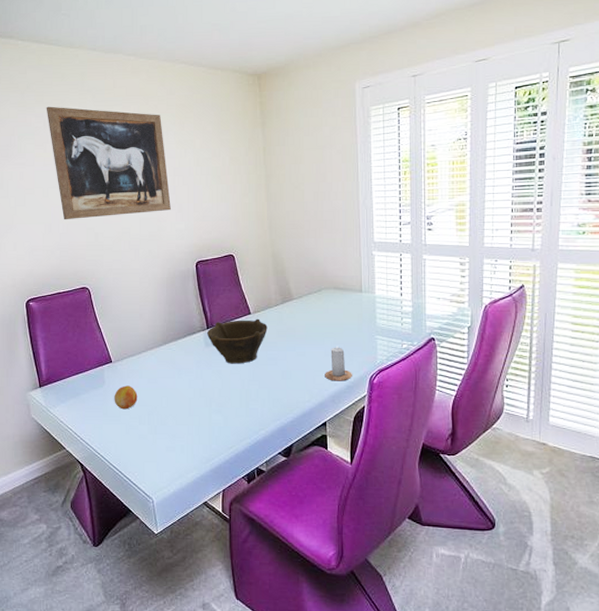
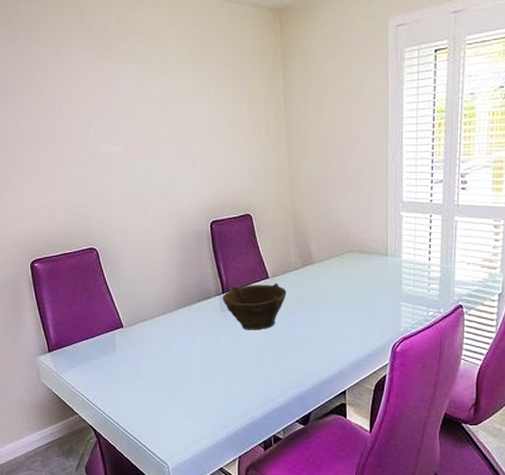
wall art: present [46,106,171,220] -> none [43,45,183,175]
fruit: present [114,385,138,410] -> none [126,351,151,376]
candle: present [325,346,352,381] -> none [345,312,374,349]

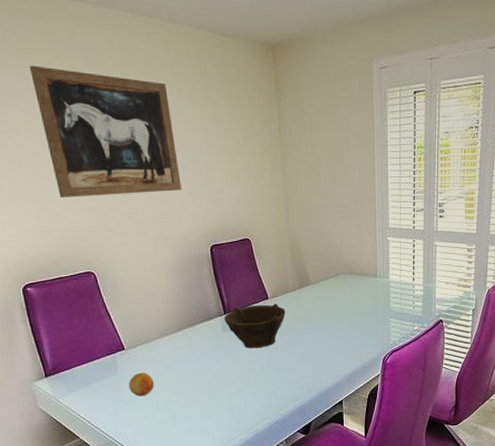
wall art: none [43,45,183,175] -> present [29,65,181,198]
fruit: none [126,351,151,376] -> present [129,372,154,397]

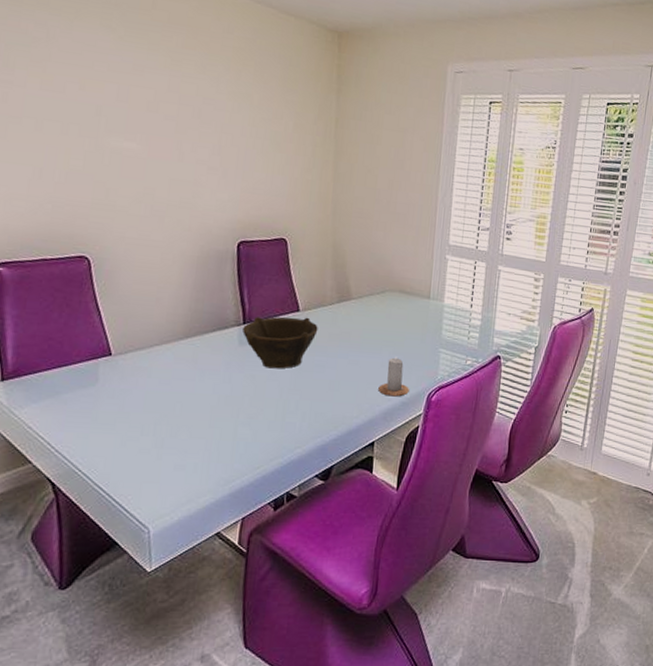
wall art: present [29,65,181,198] -> none [51,13,214,175]
fruit: present [129,372,154,397] -> none [109,385,143,416]
candle: none [341,329,367,362] -> present [378,356,409,397]

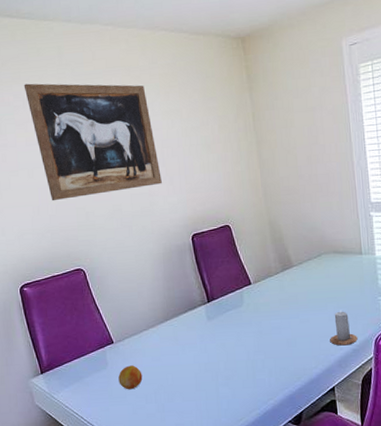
wall art: none [51,13,214,175] -> present [23,83,162,201]
fruit: none [109,385,143,416] -> present [118,365,143,390]
bowl: present [242,317,318,369] -> none [208,288,269,336]

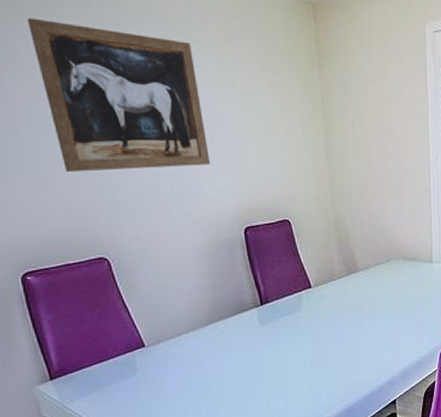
fruit: present [118,365,143,390] -> none [150,372,180,400]
candle: present [330,310,358,346] -> none [394,320,422,357]

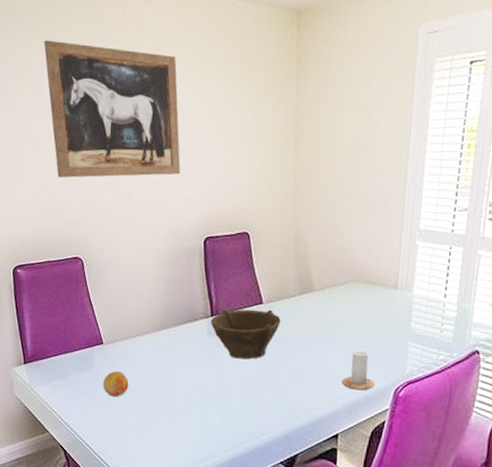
fruit: none [150,372,180,400] -> present [103,371,129,398]
bowl: none [261,292,331,344] -> present [211,309,281,360]
candle: none [394,320,422,357] -> present [342,349,375,391]

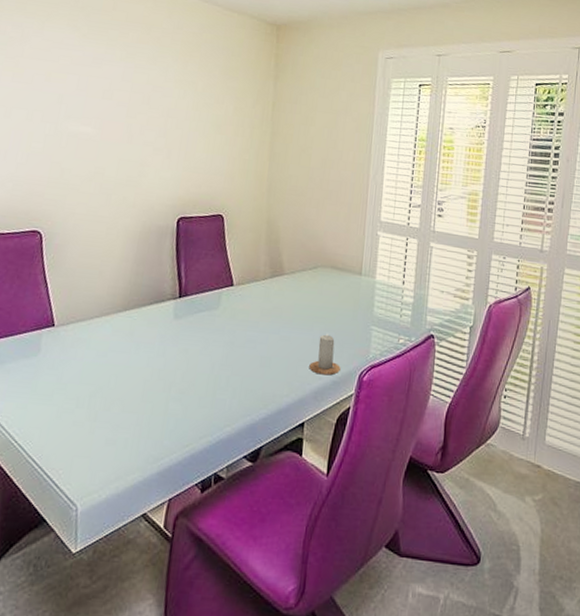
wall art: present [43,40,181,178] -> none [24,16,163,155]
fruit: present [103,371,129,398] -> none [48,356,80,388]
bowl: present [211,309,281,360] -> none [178,291,251,344]

